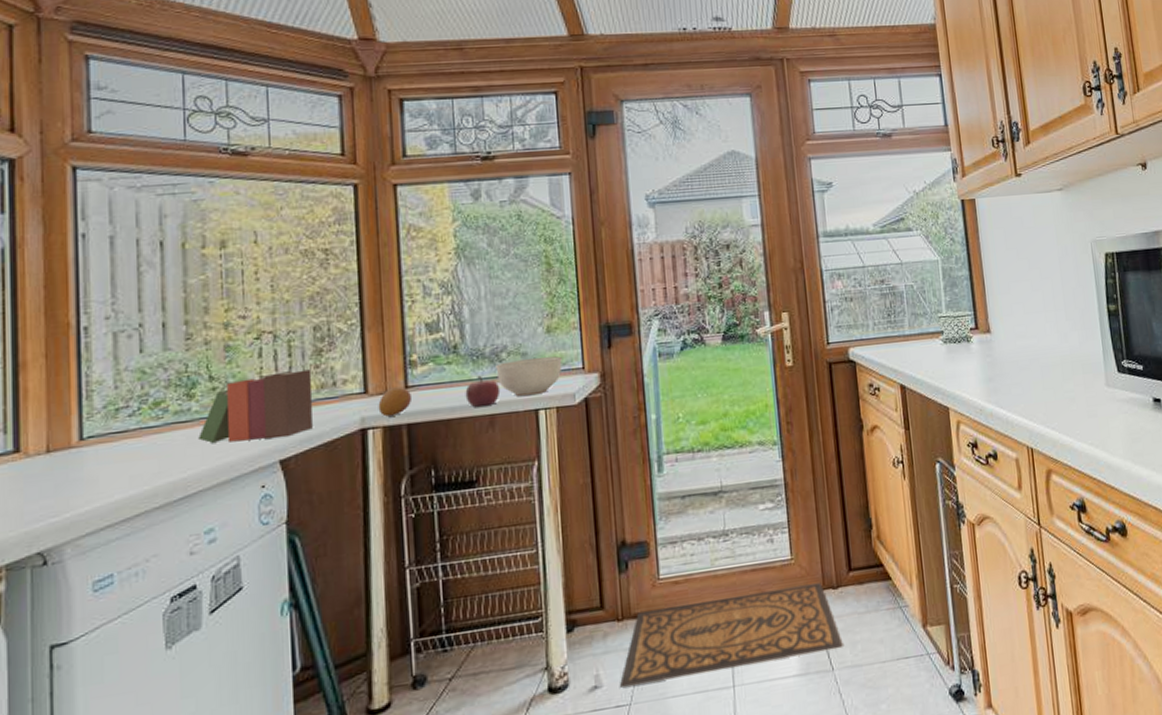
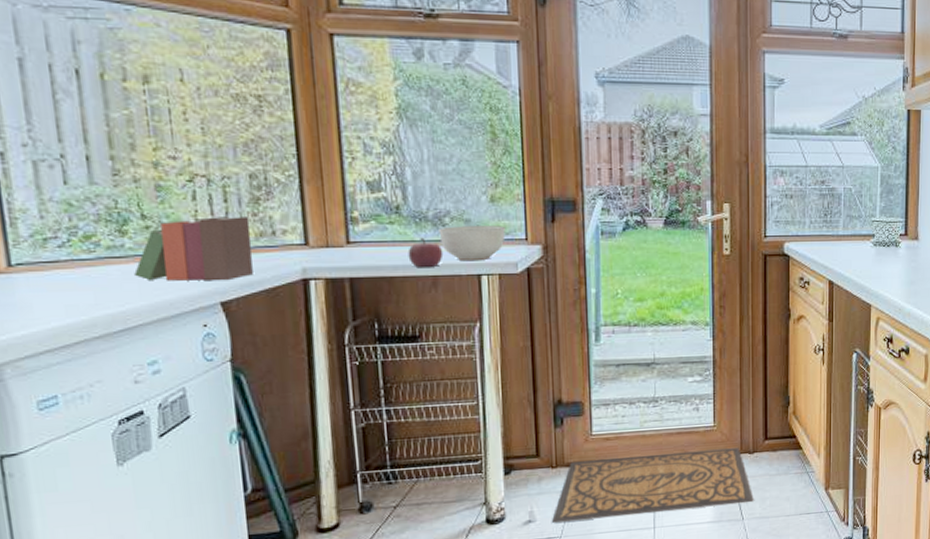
fruit: present [378,387,413,417] -> none [319,242,355,269]

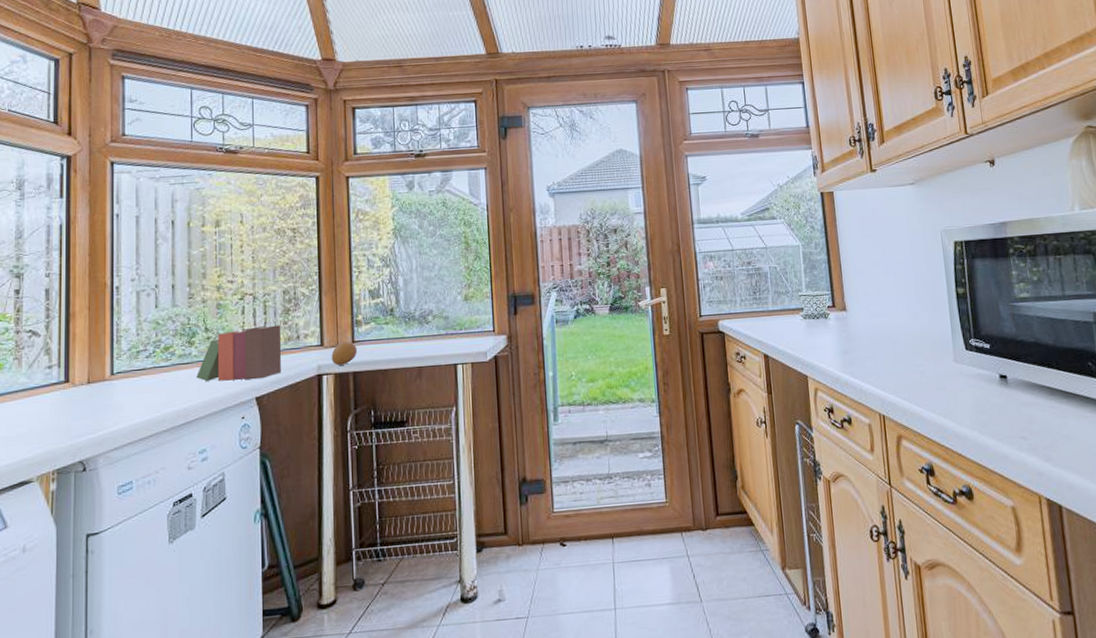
fruit: none [319,242,355,269] -> present [331,341,358,366]
fruit: present [408,237,444,267] -> none [399,334,427,360]
bowl: present [439,226,506,262] -> none [423,320,477,353]
doormat: present [551,448,754,523] -> none [518,524,711,602]

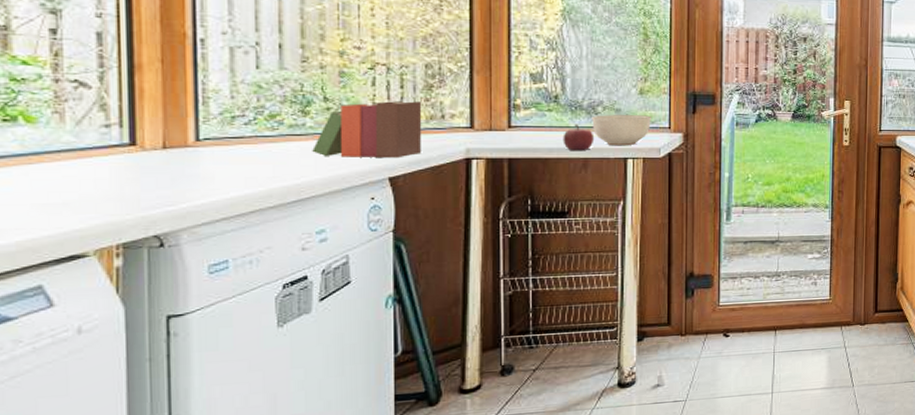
fruit: present [331,341,358,366] -> none [482,126,515,150]
fruit: none [399,334,427,360] -> present [563,124,595,150]
bowl: none [423,320,477,353] -> present [592,115,651,146]

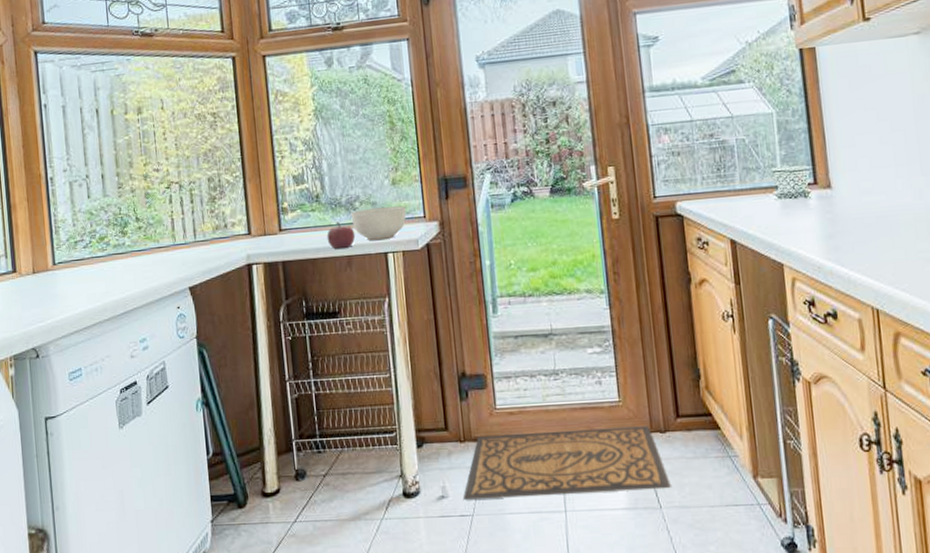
books: present [312,101,422,159] -> none [131,213,212,272]
doormat: none [678,319,864,387] -> present [462,426,671,500]

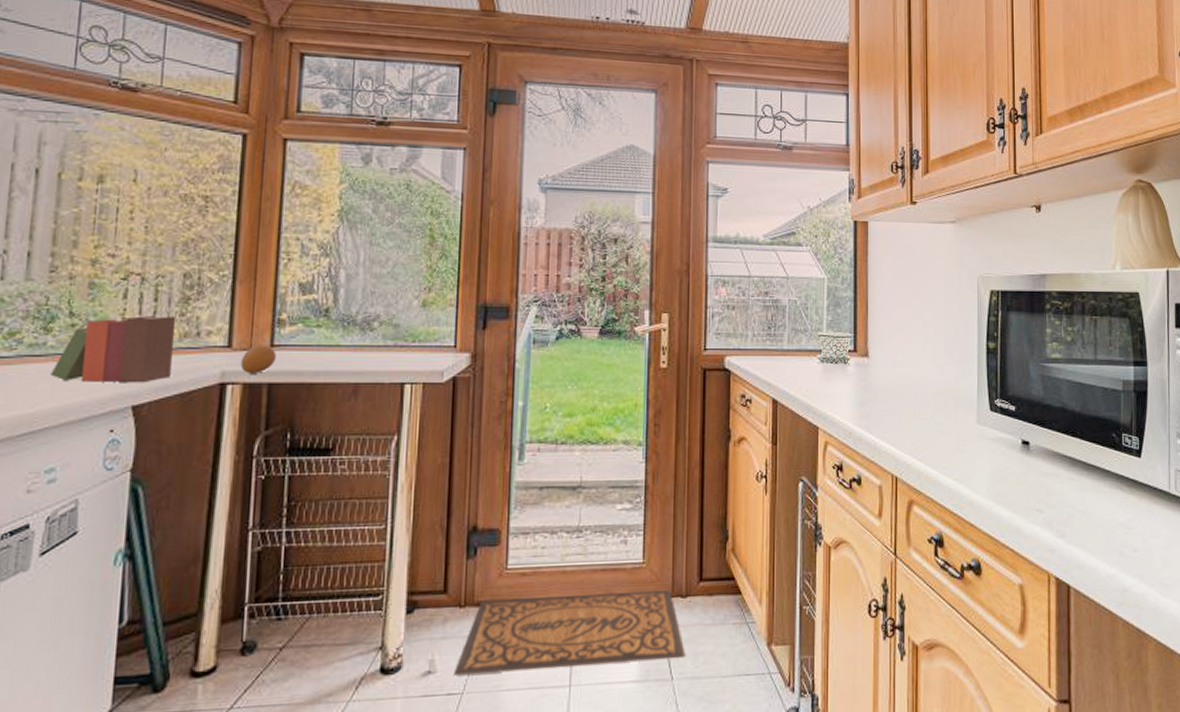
books: none [131,213,212,272] -> present [50,316,177,383]
fruit: none [259,230,286,255] -> present [240,344,277,373]
fruit: present [327,221,356,249] -> none [331,342,368,373]
bowl: present [351,206,406,241] -> none [366,331,434,369]

